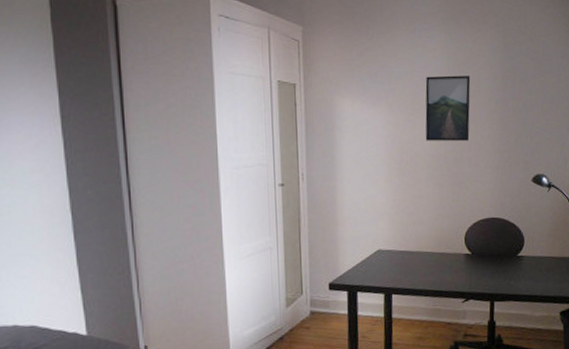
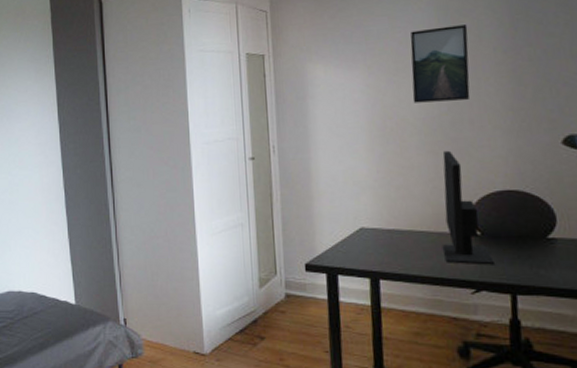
monitor: none [442,183,480,279] -> present [442,150,494,265]

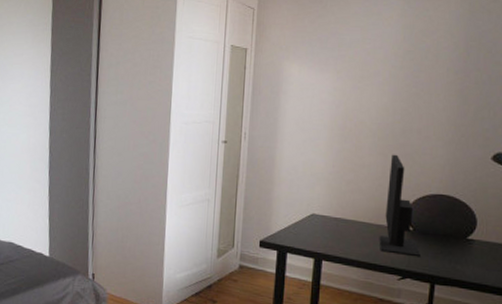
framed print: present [410,24,471,103] -> none [372,43,428,111]

